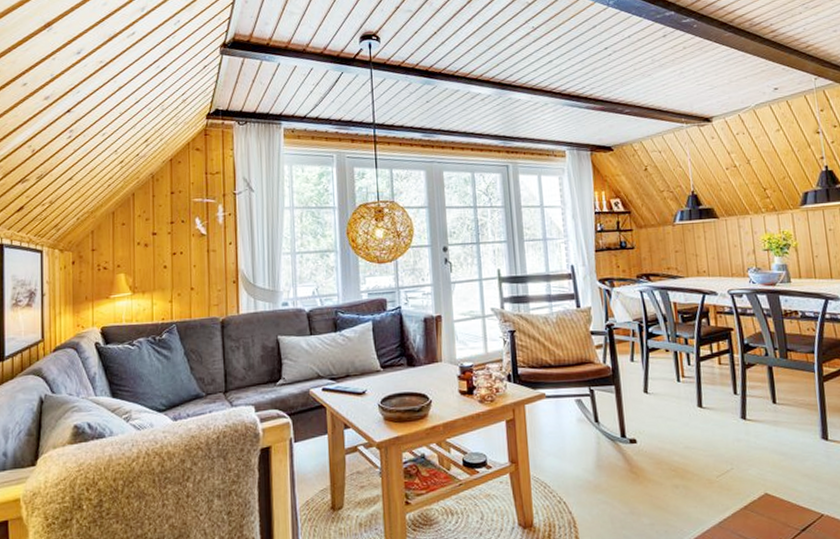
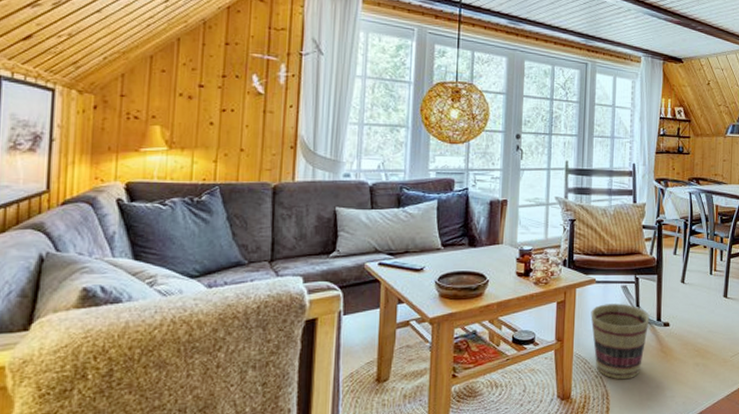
basket: none [544,419,613,506] -> present [591,303,650,380]

